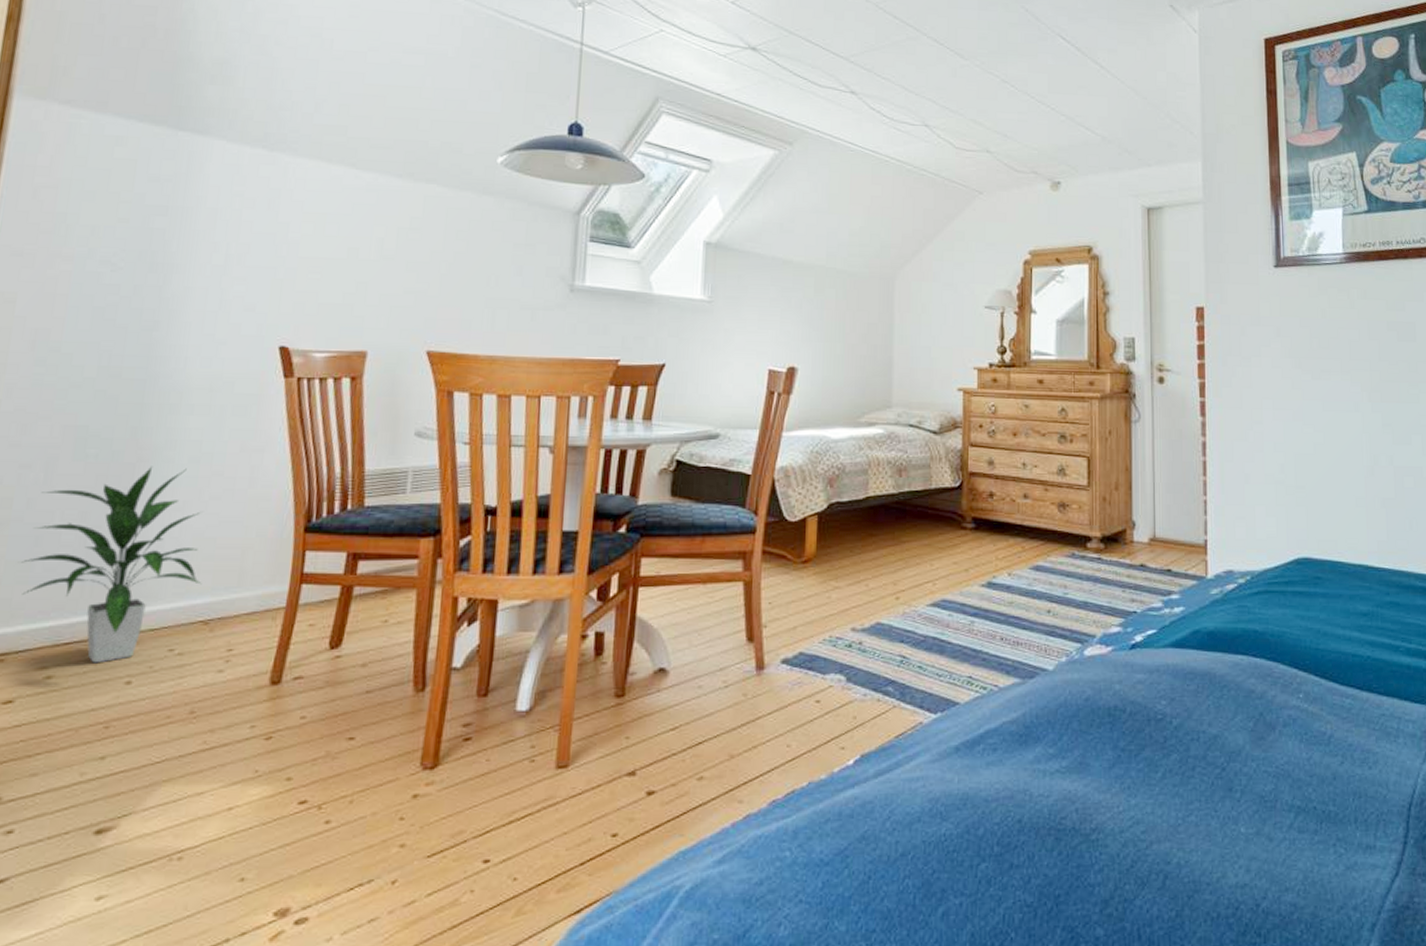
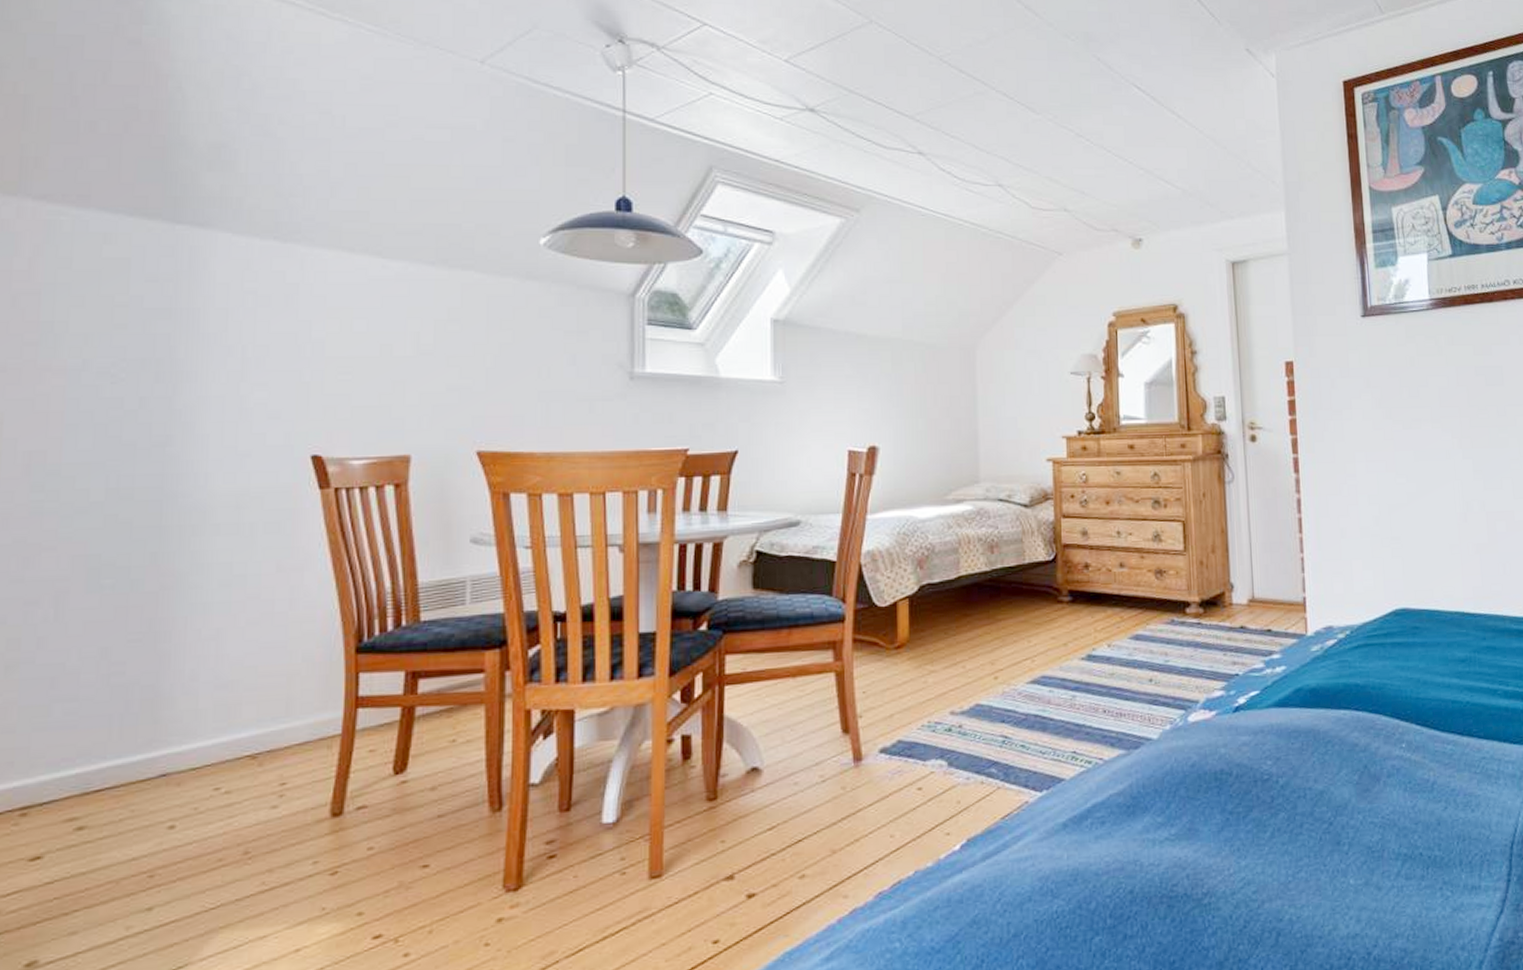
indoor plant: present [21,466,202,663] -> none [37,593,246,810]

